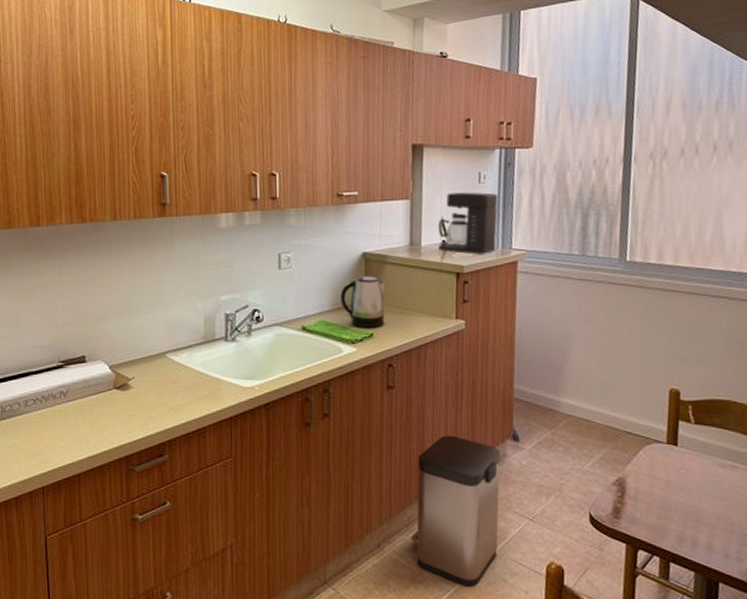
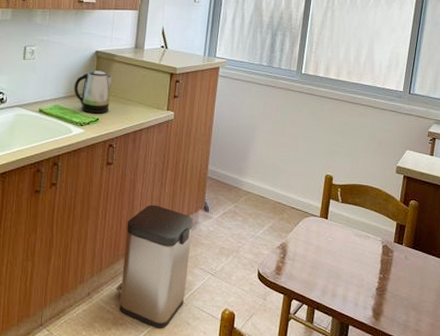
coffee maker: present [437,192,498,256] -> none [157,8,208,61]

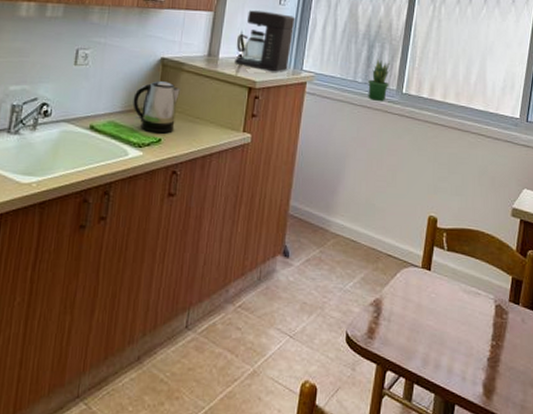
pedal bin: present [116,205,193,329] -> none [172,247,270,405]
coffee maker: none [157,8,208,61] -> present [234,10,295,73]
planter: none [272,45,291,82] -> present [368,59,390,102]

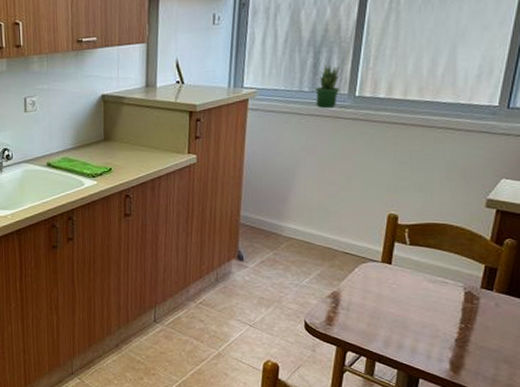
kettle: present [133,81,180,134] -> none [81,116,123,164]
coffee maker: present [234,10,295,73] -> none [172,33,232,95]

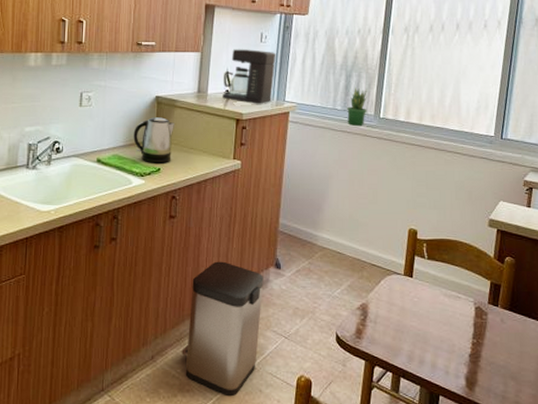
kettle: none [81,116,123,164] -> present [133,117,174,164]
pedal bin: none [145,255,226,380] -> present [181,261,264,397]
coffee maker: none [172,33,232,95] -> present [221,49,276,105]

